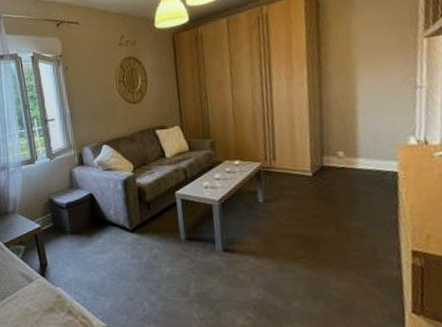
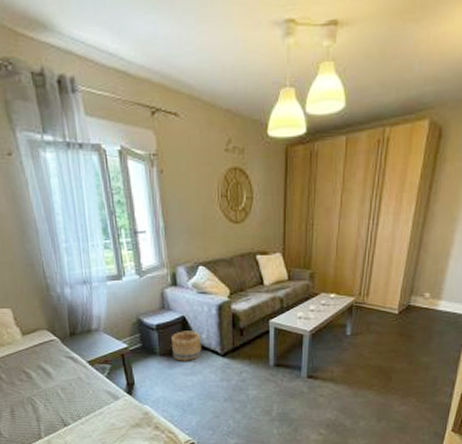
basket: none [80,207,111,239] -> present [170,331,202,361]

